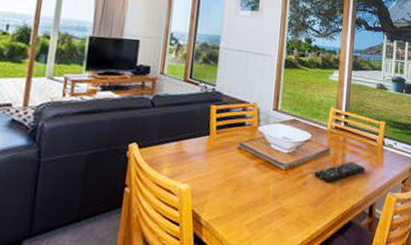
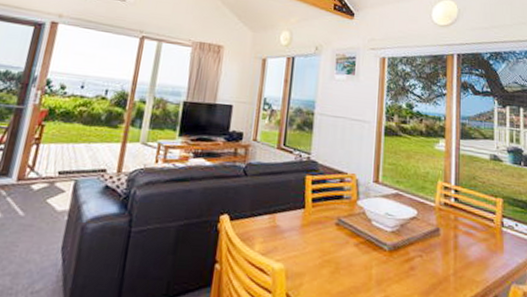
remote control: present [314,162,366,182] -> none [423,244,483,269]

